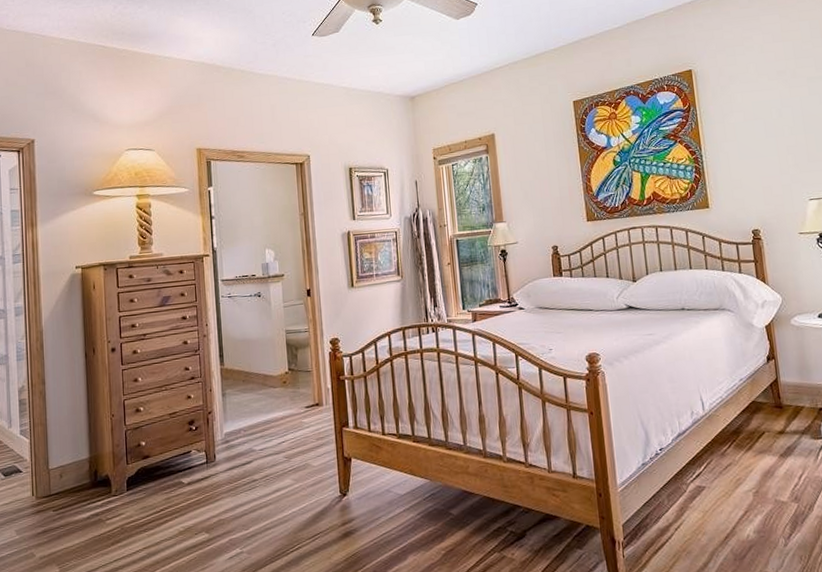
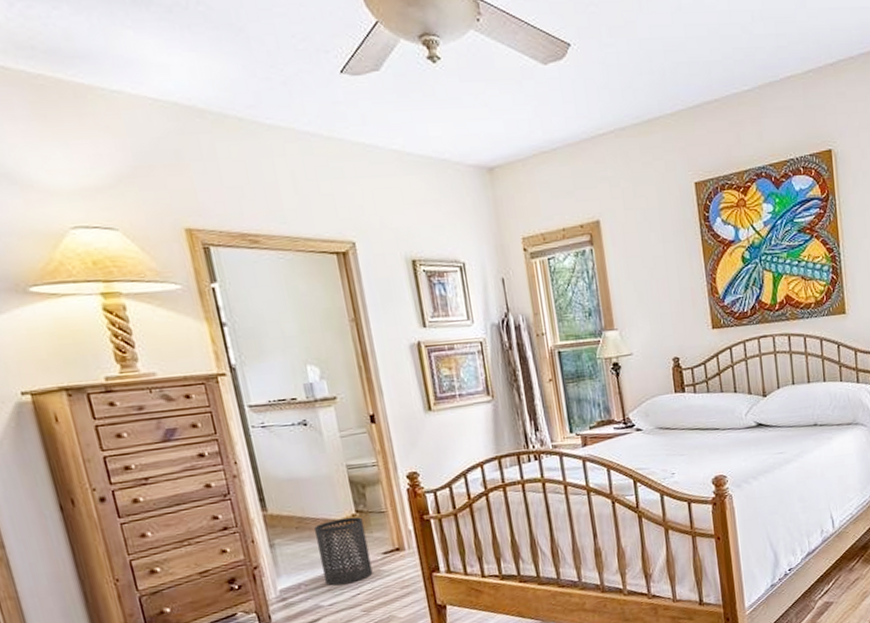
trash can: none [257,374,296,433] -> present [314,517,373,586]

